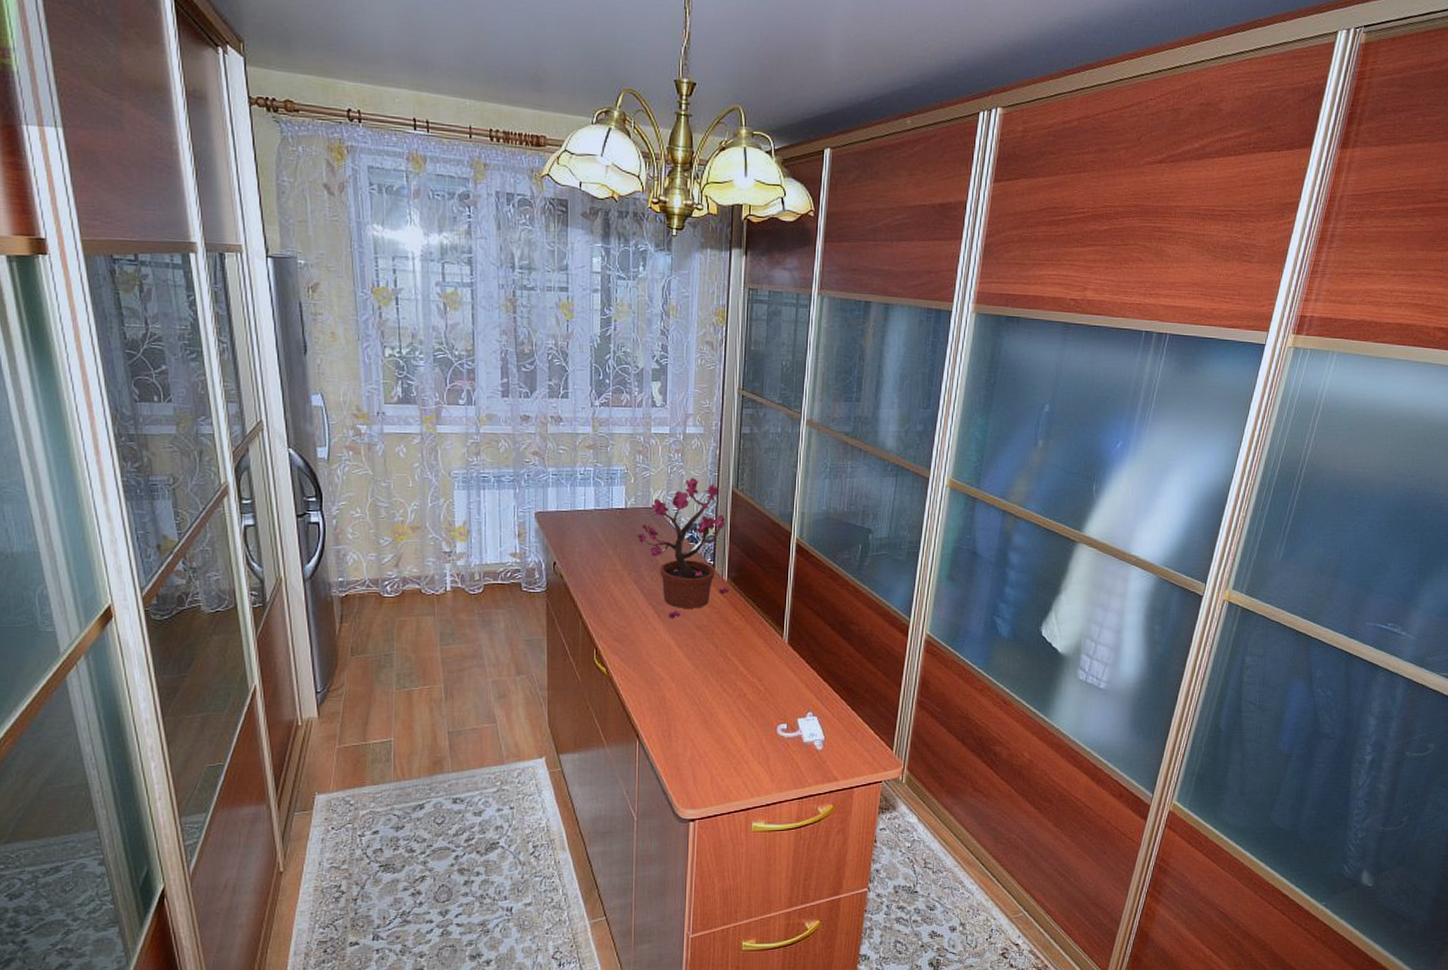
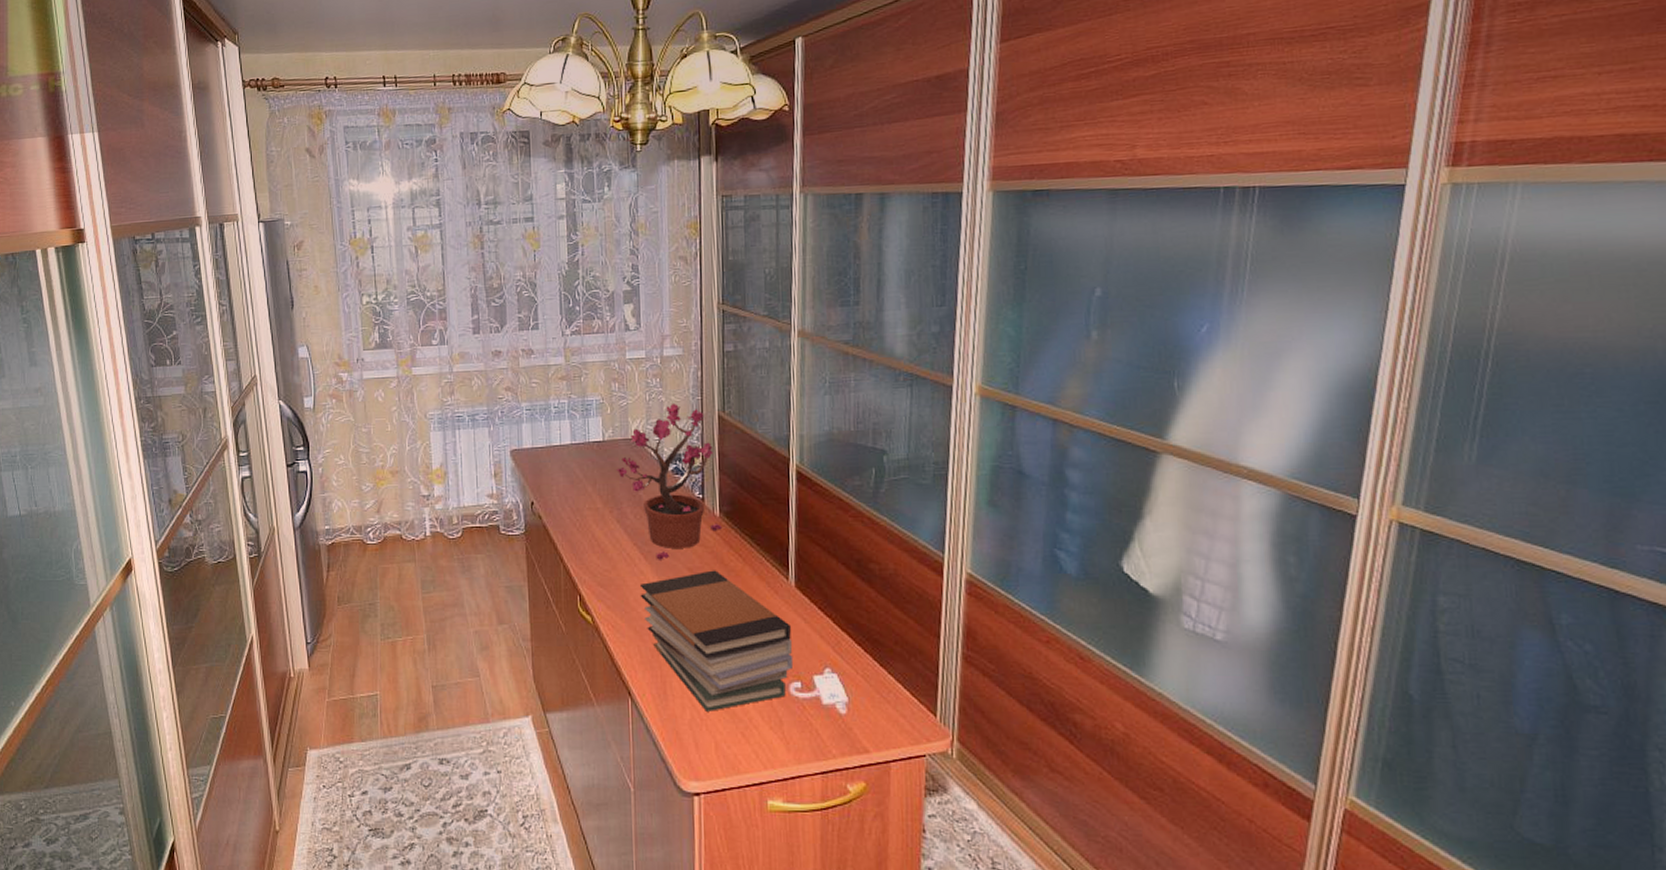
book stack: none [652,628,783,750] -> present [639,570,794,711]

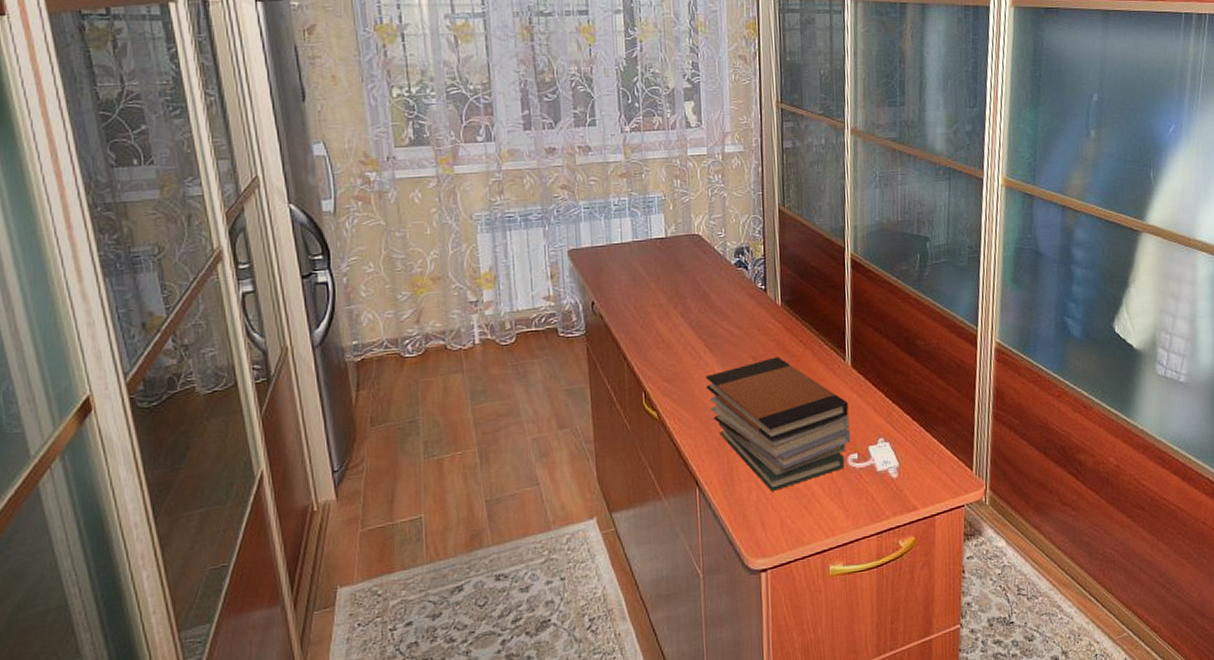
potted plant: present [616,404,723,560] -> none [680,199,784,351]

